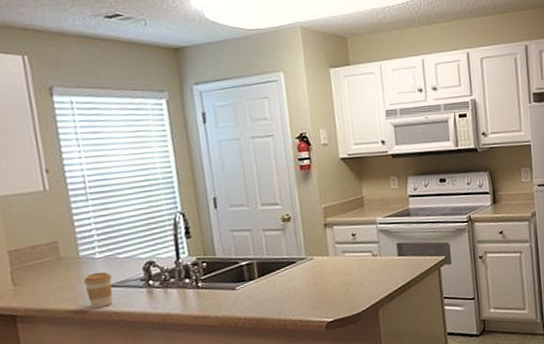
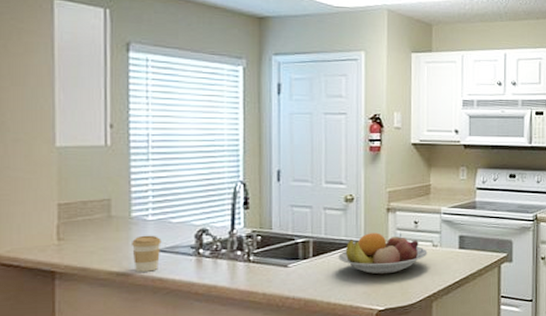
fruit bowl: none [283,246,369,289] -> present [338,233,428,275]

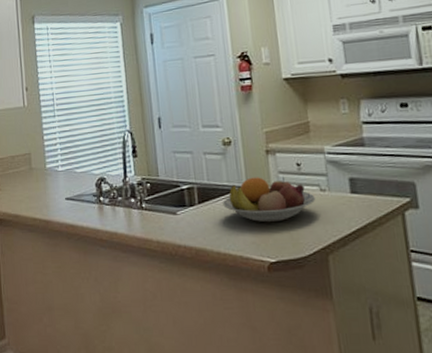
coffee cup: present [132,235,162,272] -> none [48,184,70,219]

